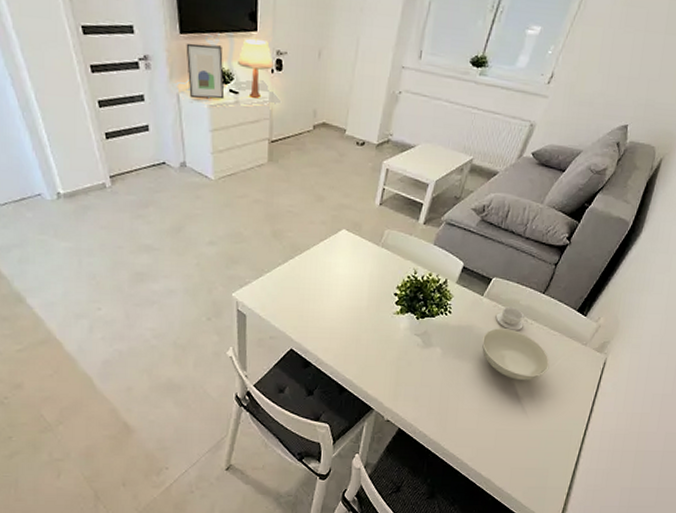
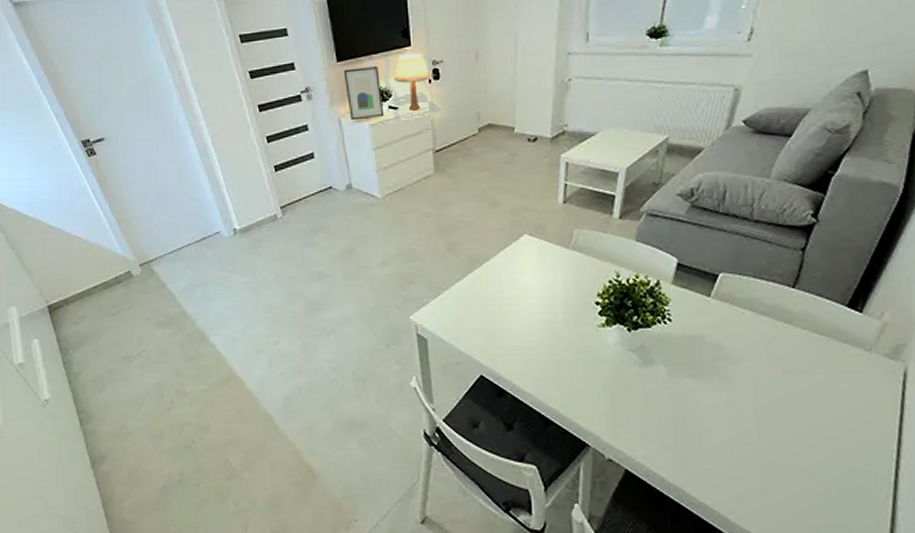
bowl: present [481,328,550,381] -> none [718,335,822,403]
teacup: present [495,307,526,330] -> none [732,307,774,337]

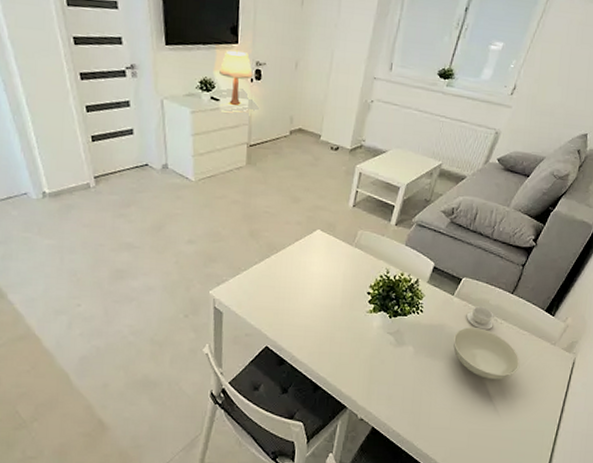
picture frame: present [343,66,385,121] -> none [170,53,206,106]
bowl: none [718,335,822,403] -> present [453,327,520,380]
teacup: none [732,307,774,337] -> present [466,306,495,330]

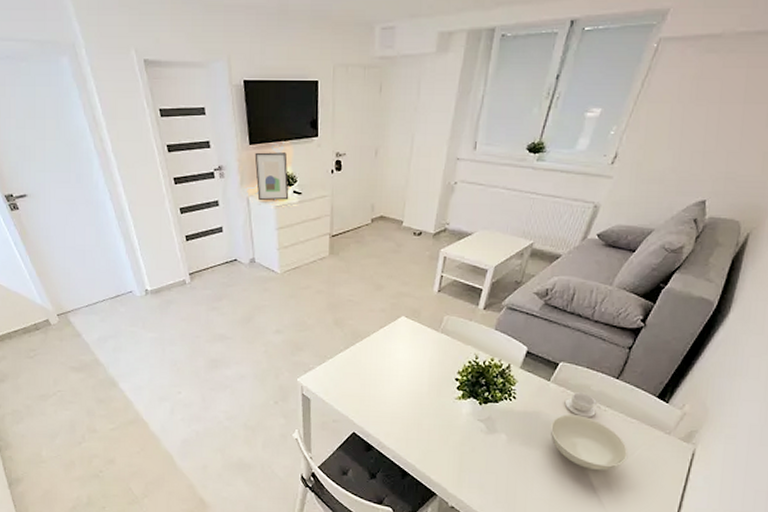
picture frame: none [170,53,206,106] -> present [254,152,289,201]
table lamp: present [219,50,253,105] -> none [301,143,333,197]

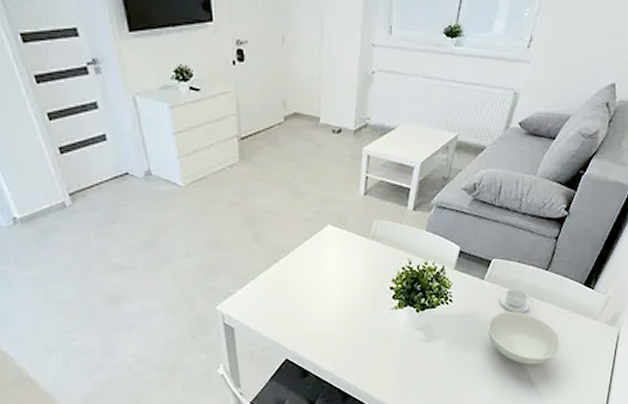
picture frame: present [254,152,289,201] -> none [137,41,185,101]

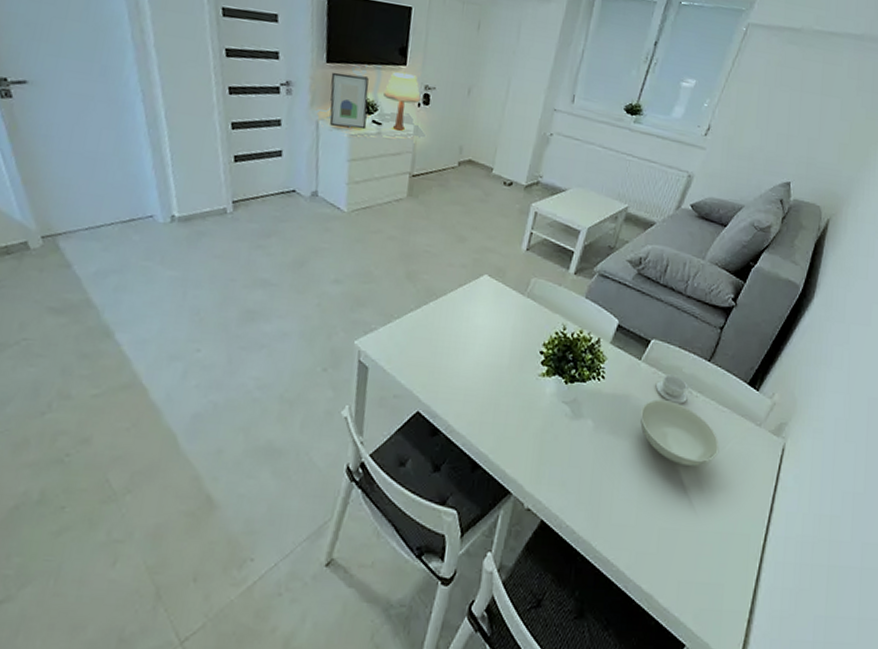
picture frame: none [137,41,185,101] -> present [329,72,369,130]
table lamp: none [195,29,234,93] -> present [384,71,421,131]

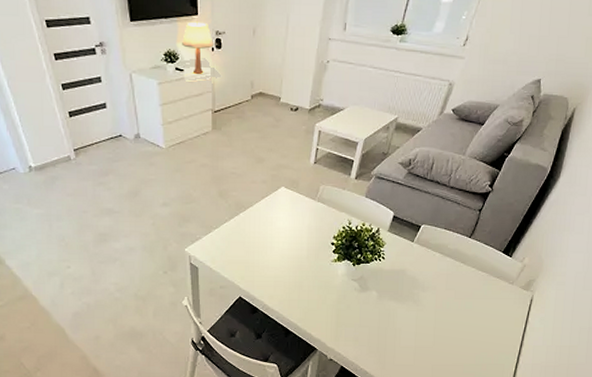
picture frame: present [329,72,369,130] -> none [136,29,171,78]
bowl: present [640,399,720,467] -> none [414,271,480,319]
teacup: present [655,374,690,404] -> none [426,251,454,272]

